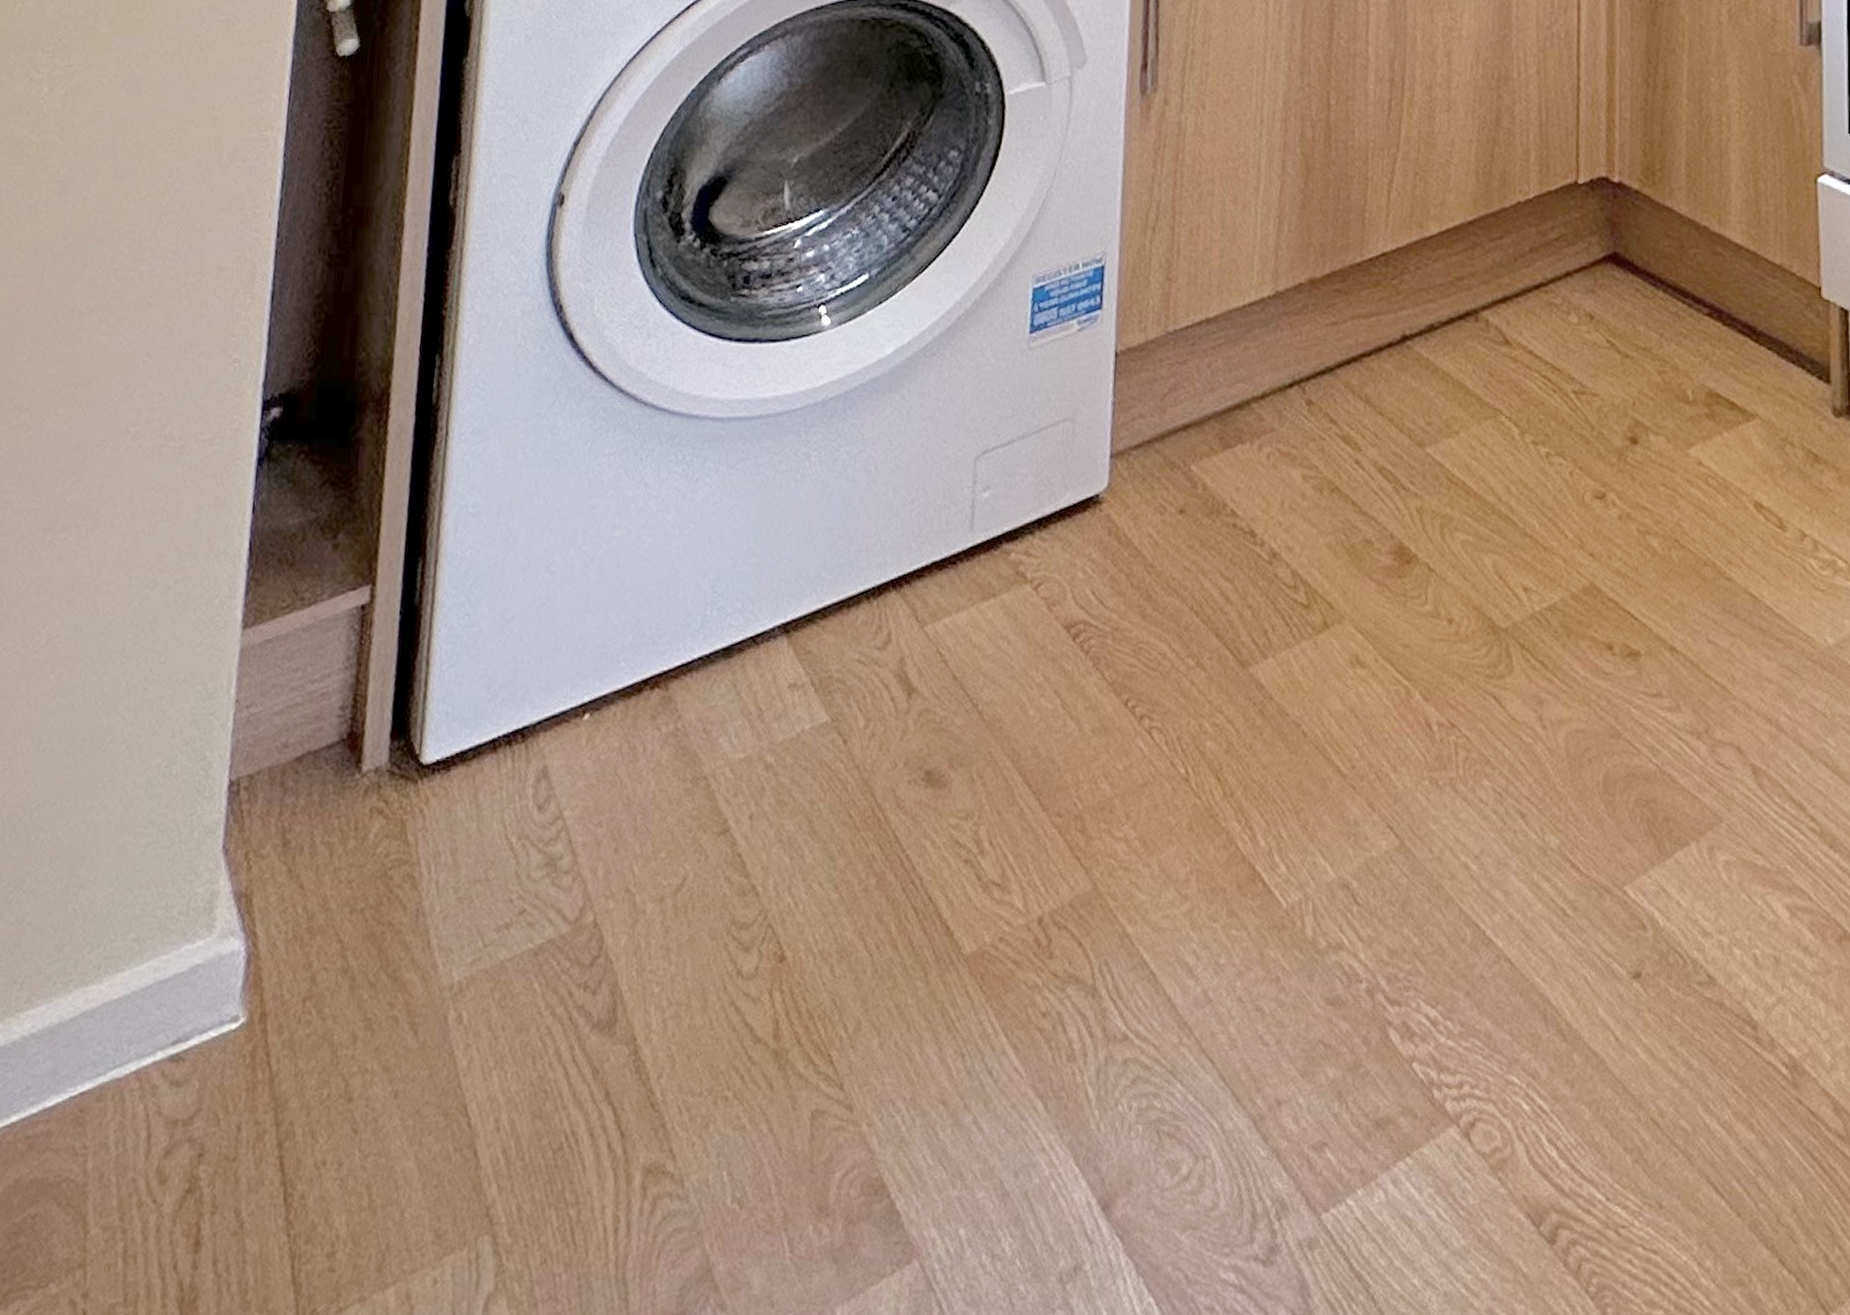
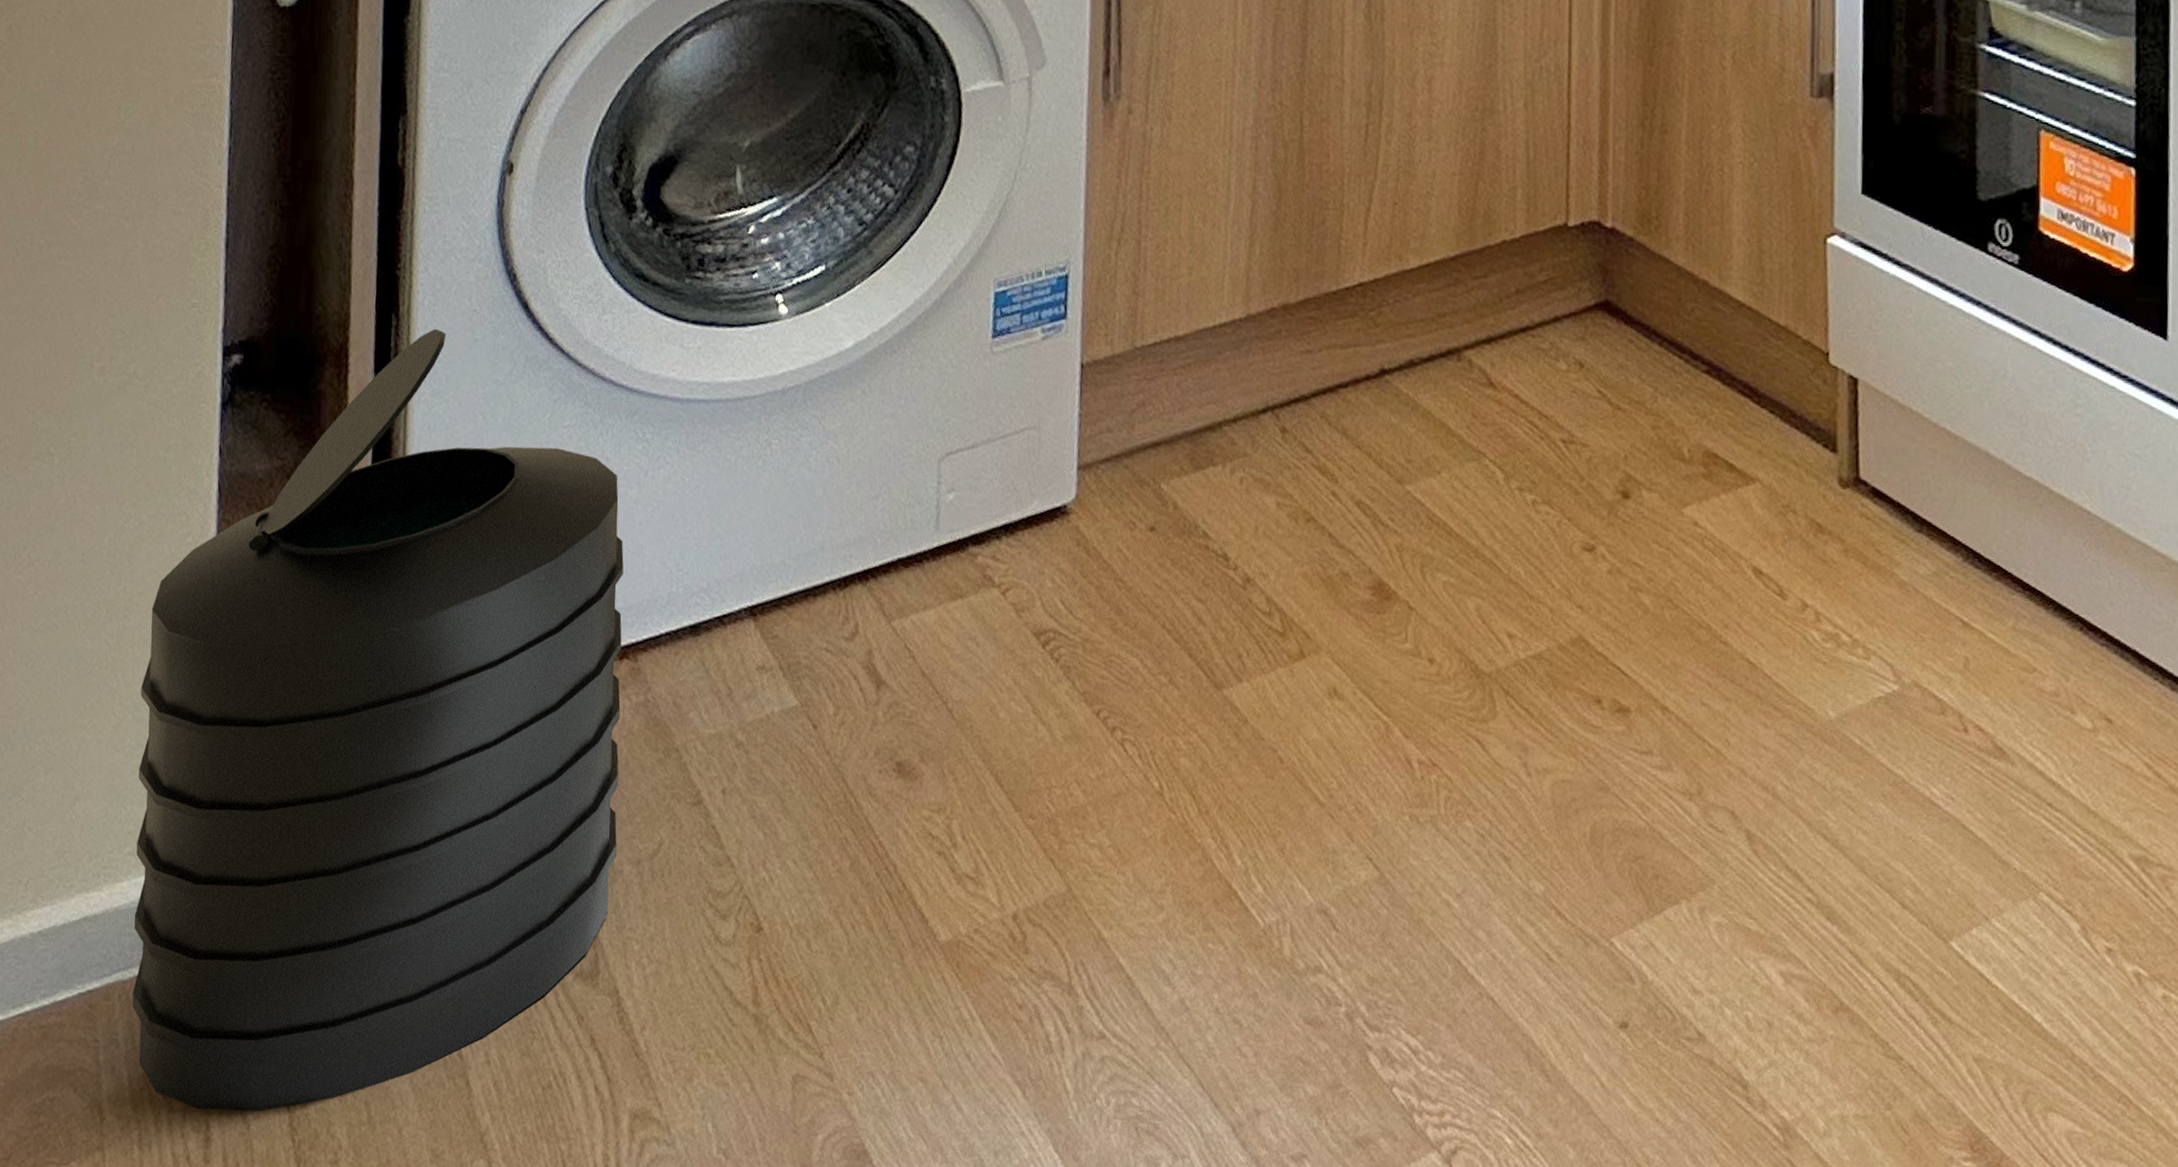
trash can: none [126,366,659,1212] -> present [132,328,624,1112]

